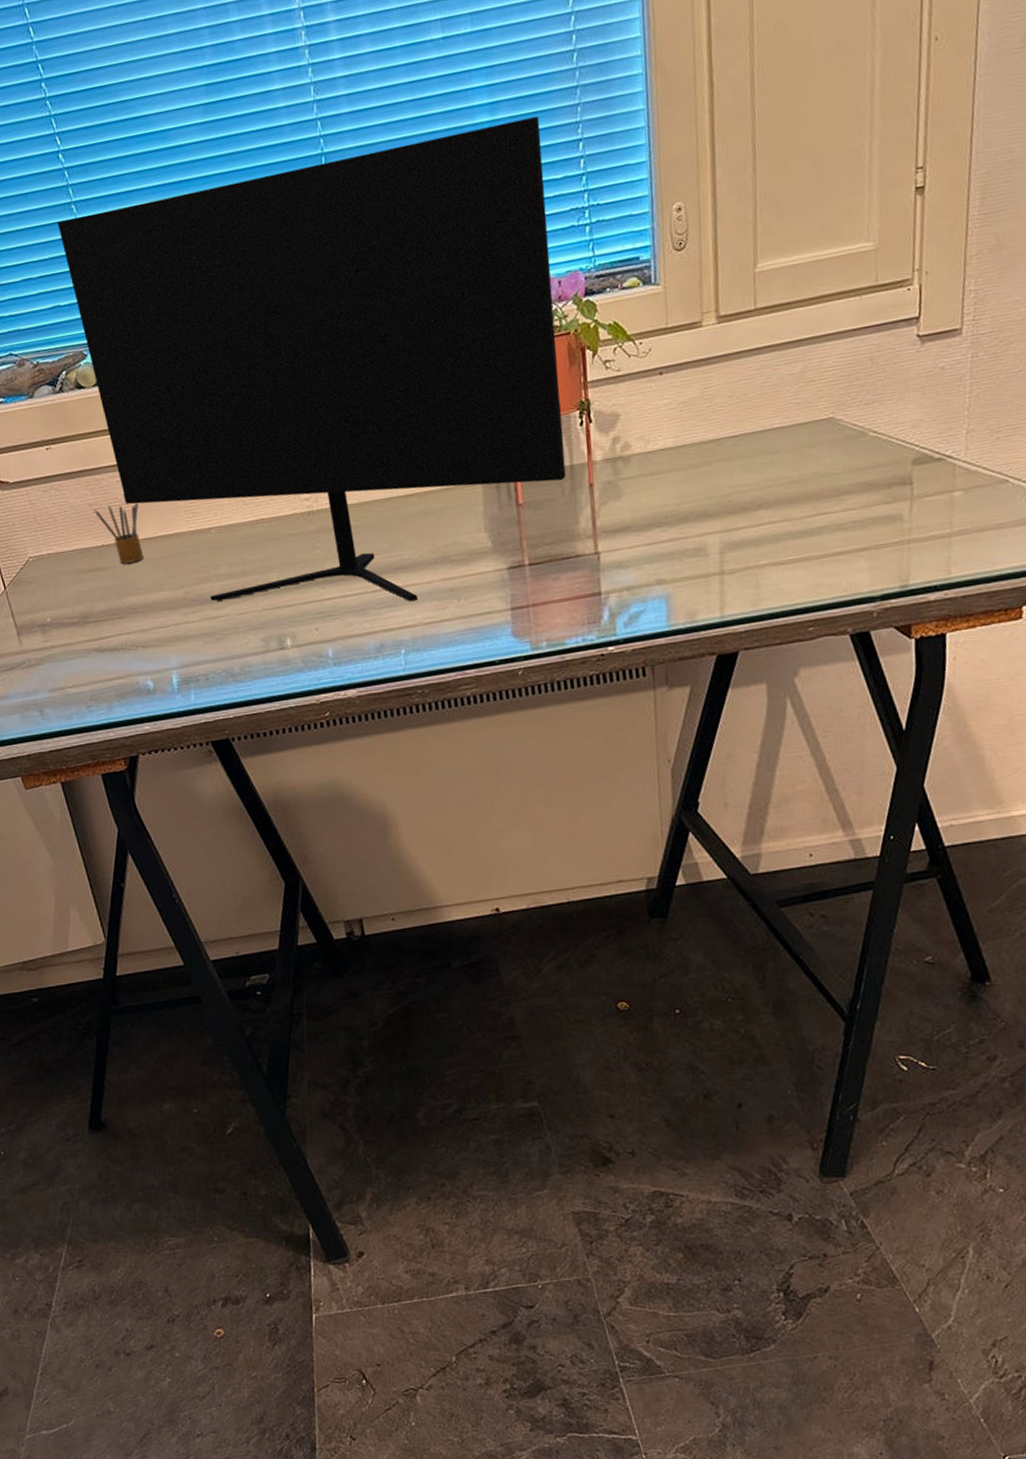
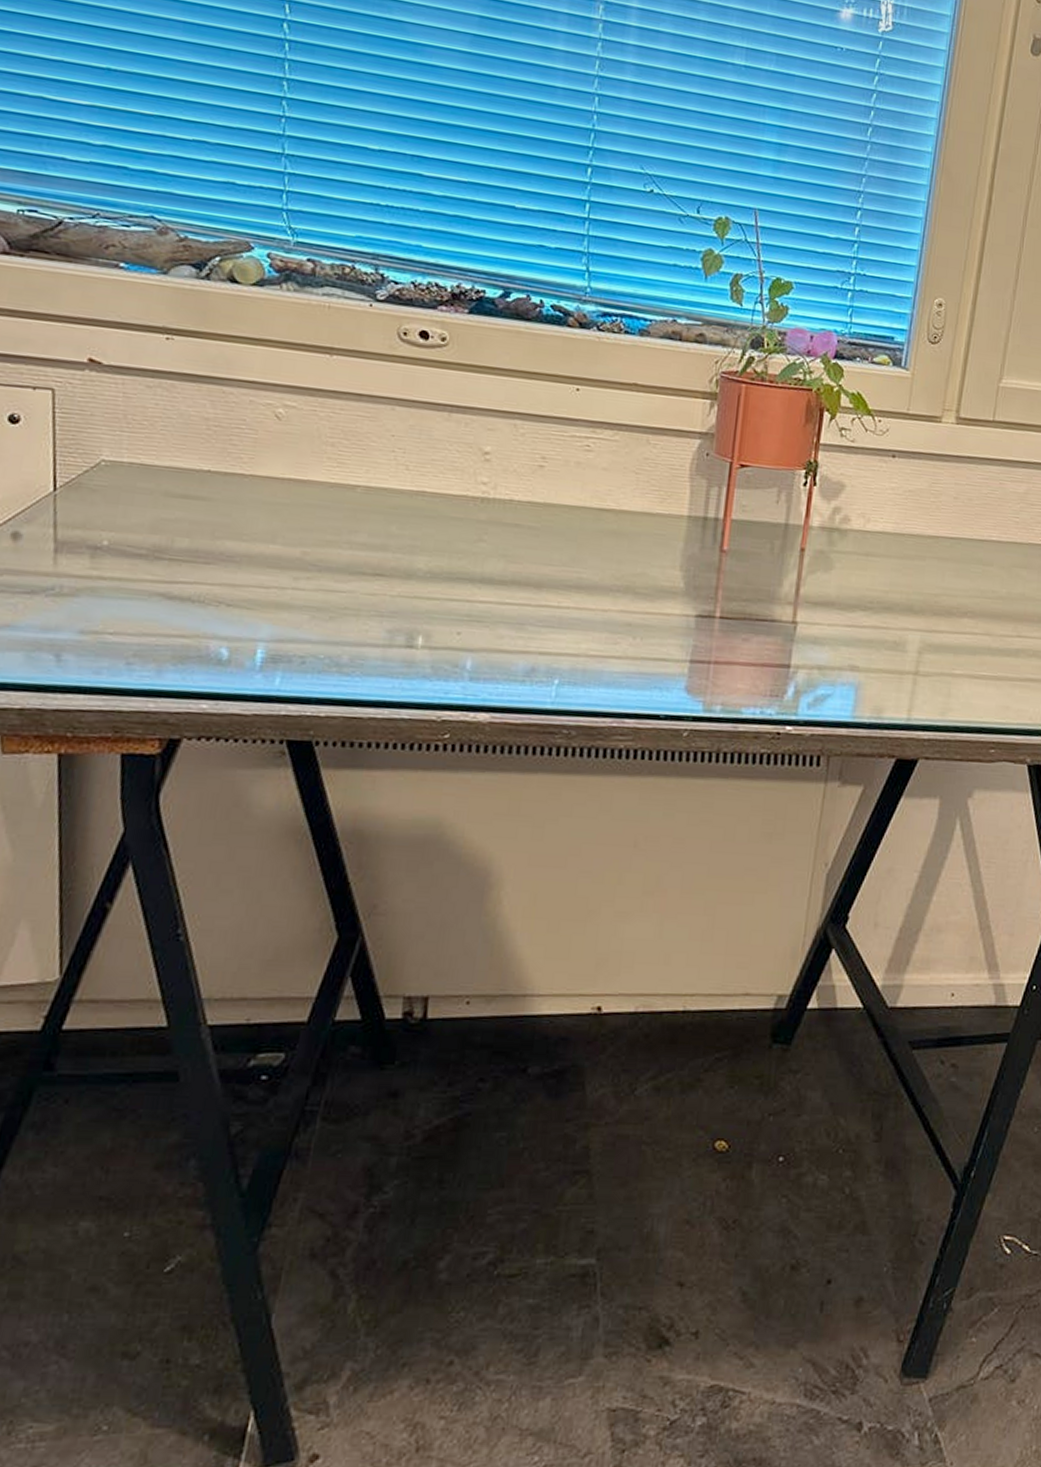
monitor: present [57,116,567,602] -> none [253,92,824,628]
pencil box: present [93,503,143,564] -> none [208,425,271,502]

